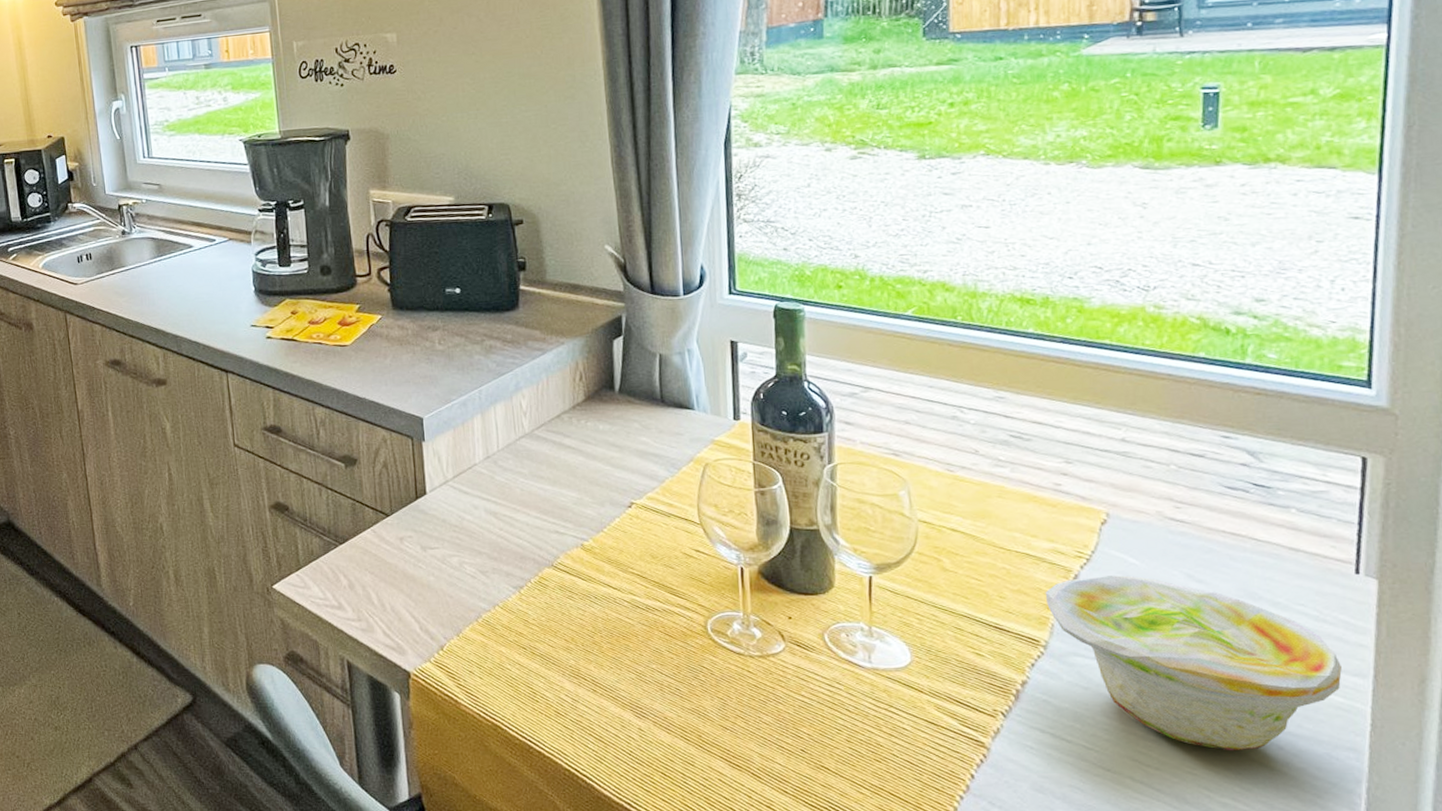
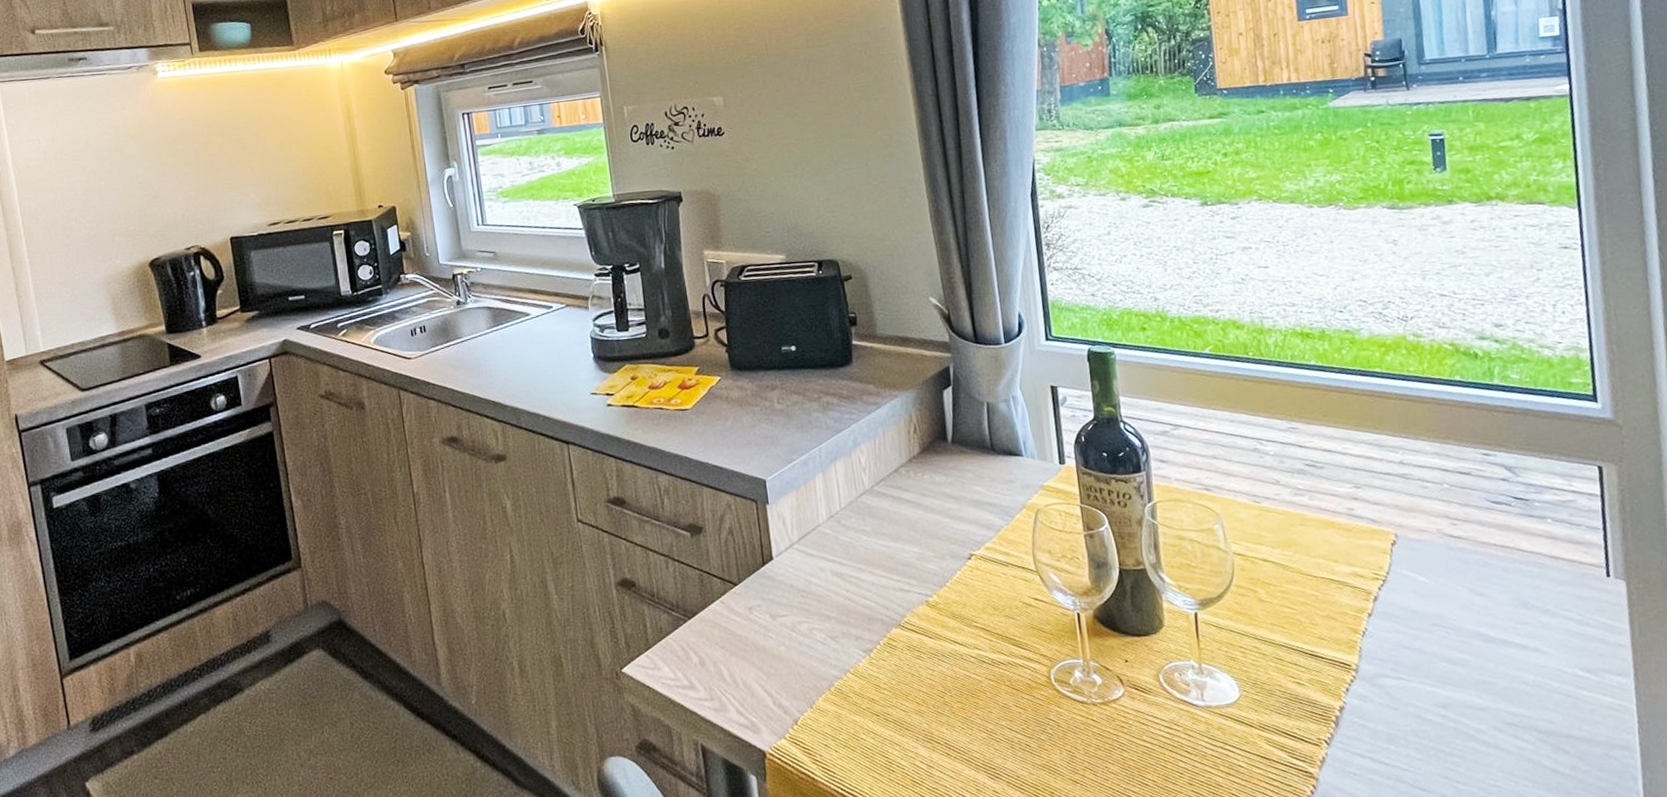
bowl: present [1045,575,1342,751] -> none [1350,593,1609,760]

